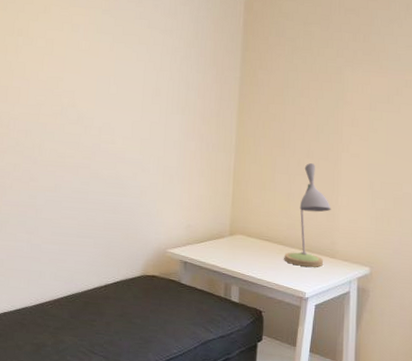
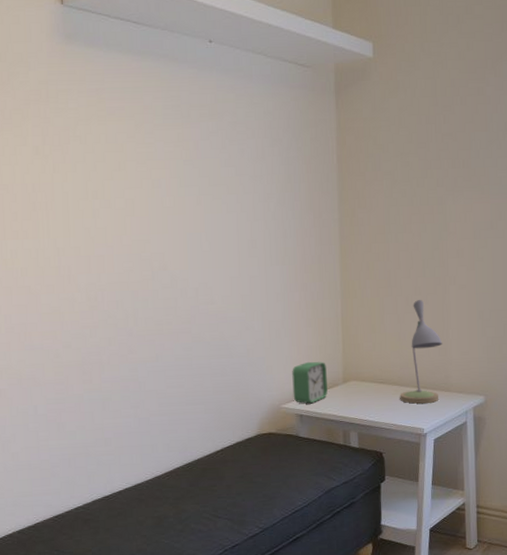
alarm clock: none [179,210,215,252] -> present [292,361,328,404]

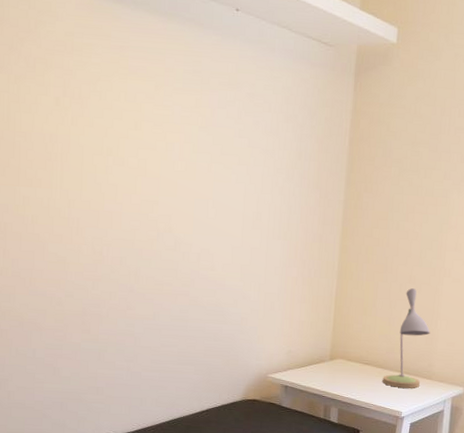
alarm clock: present [292,361,328,404] -> none [280,336,316,376]

